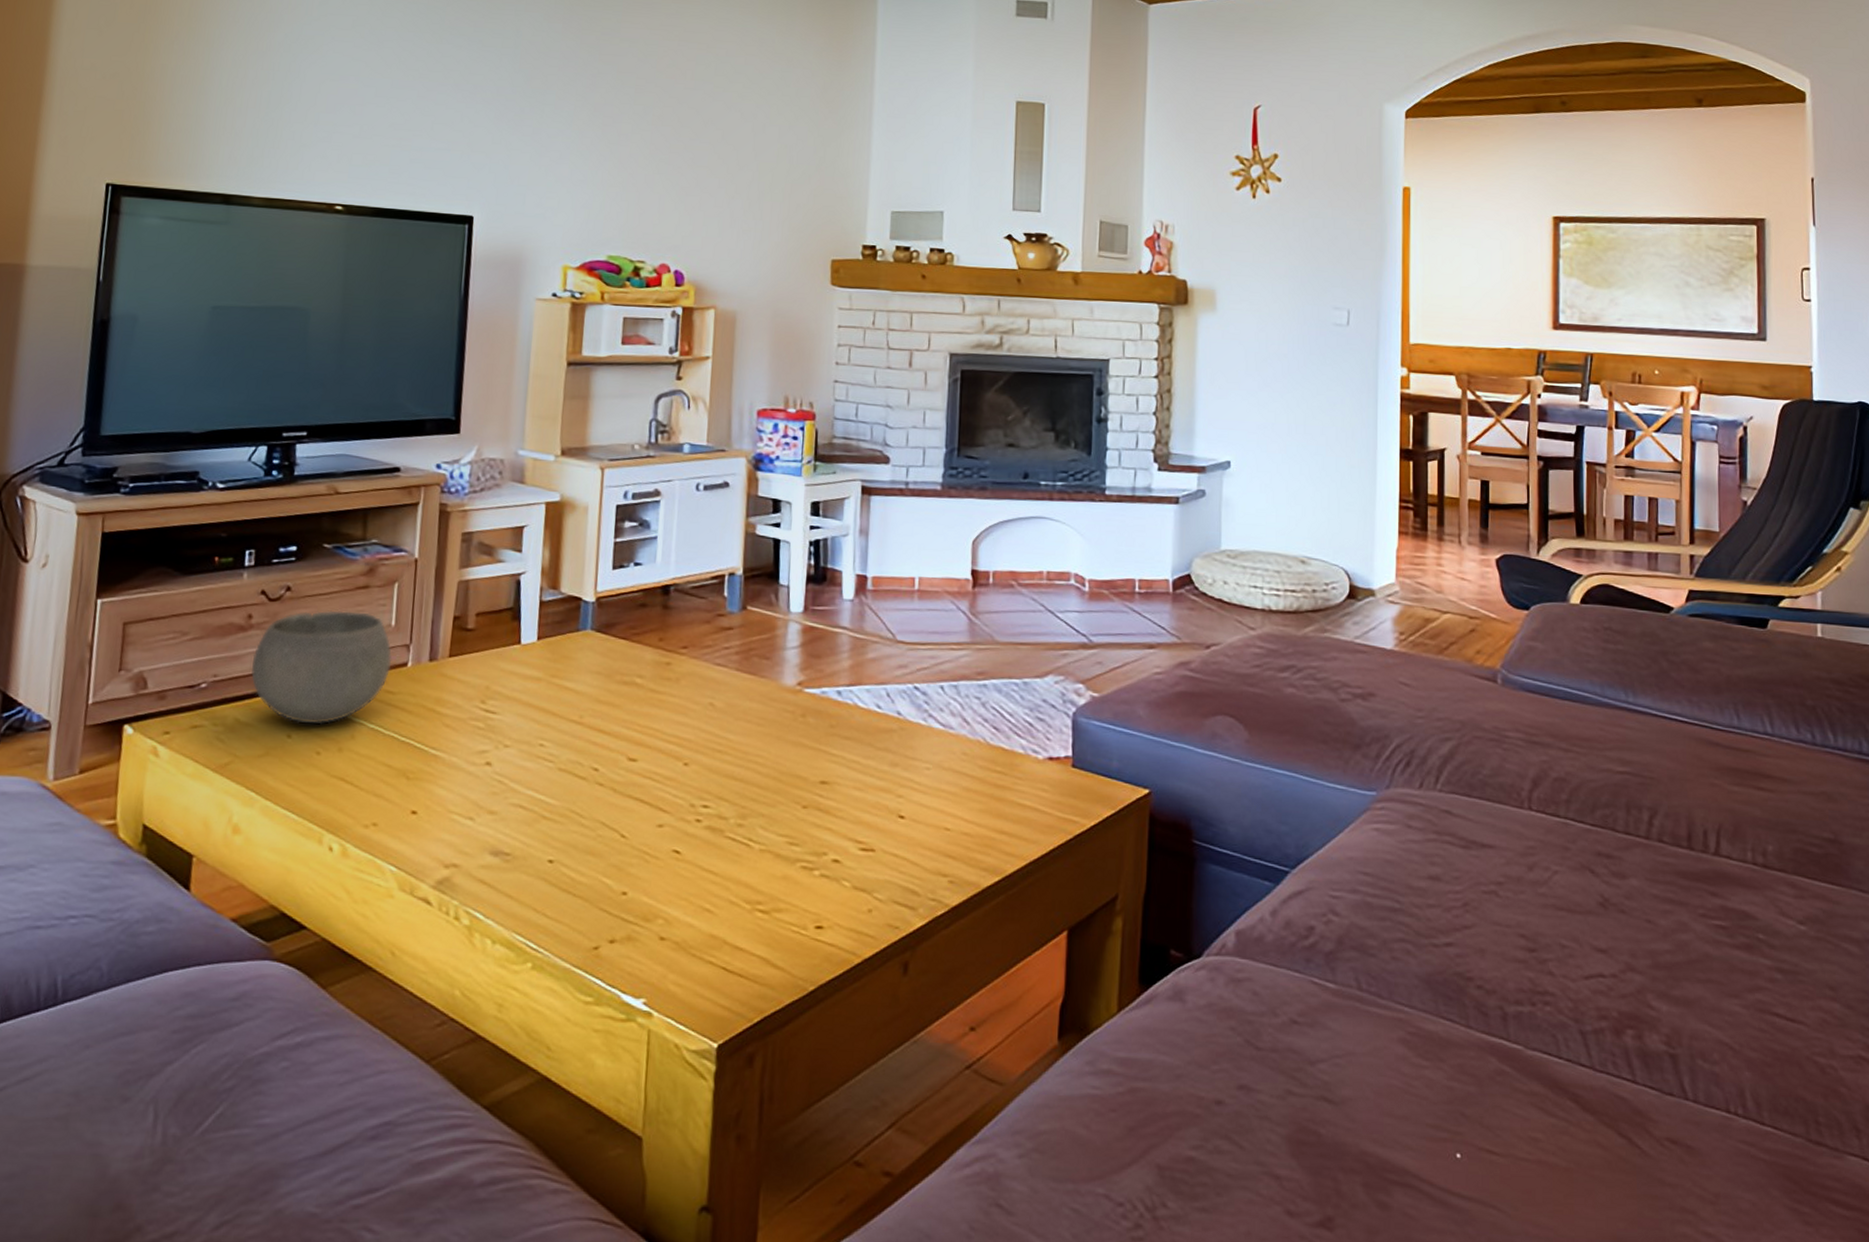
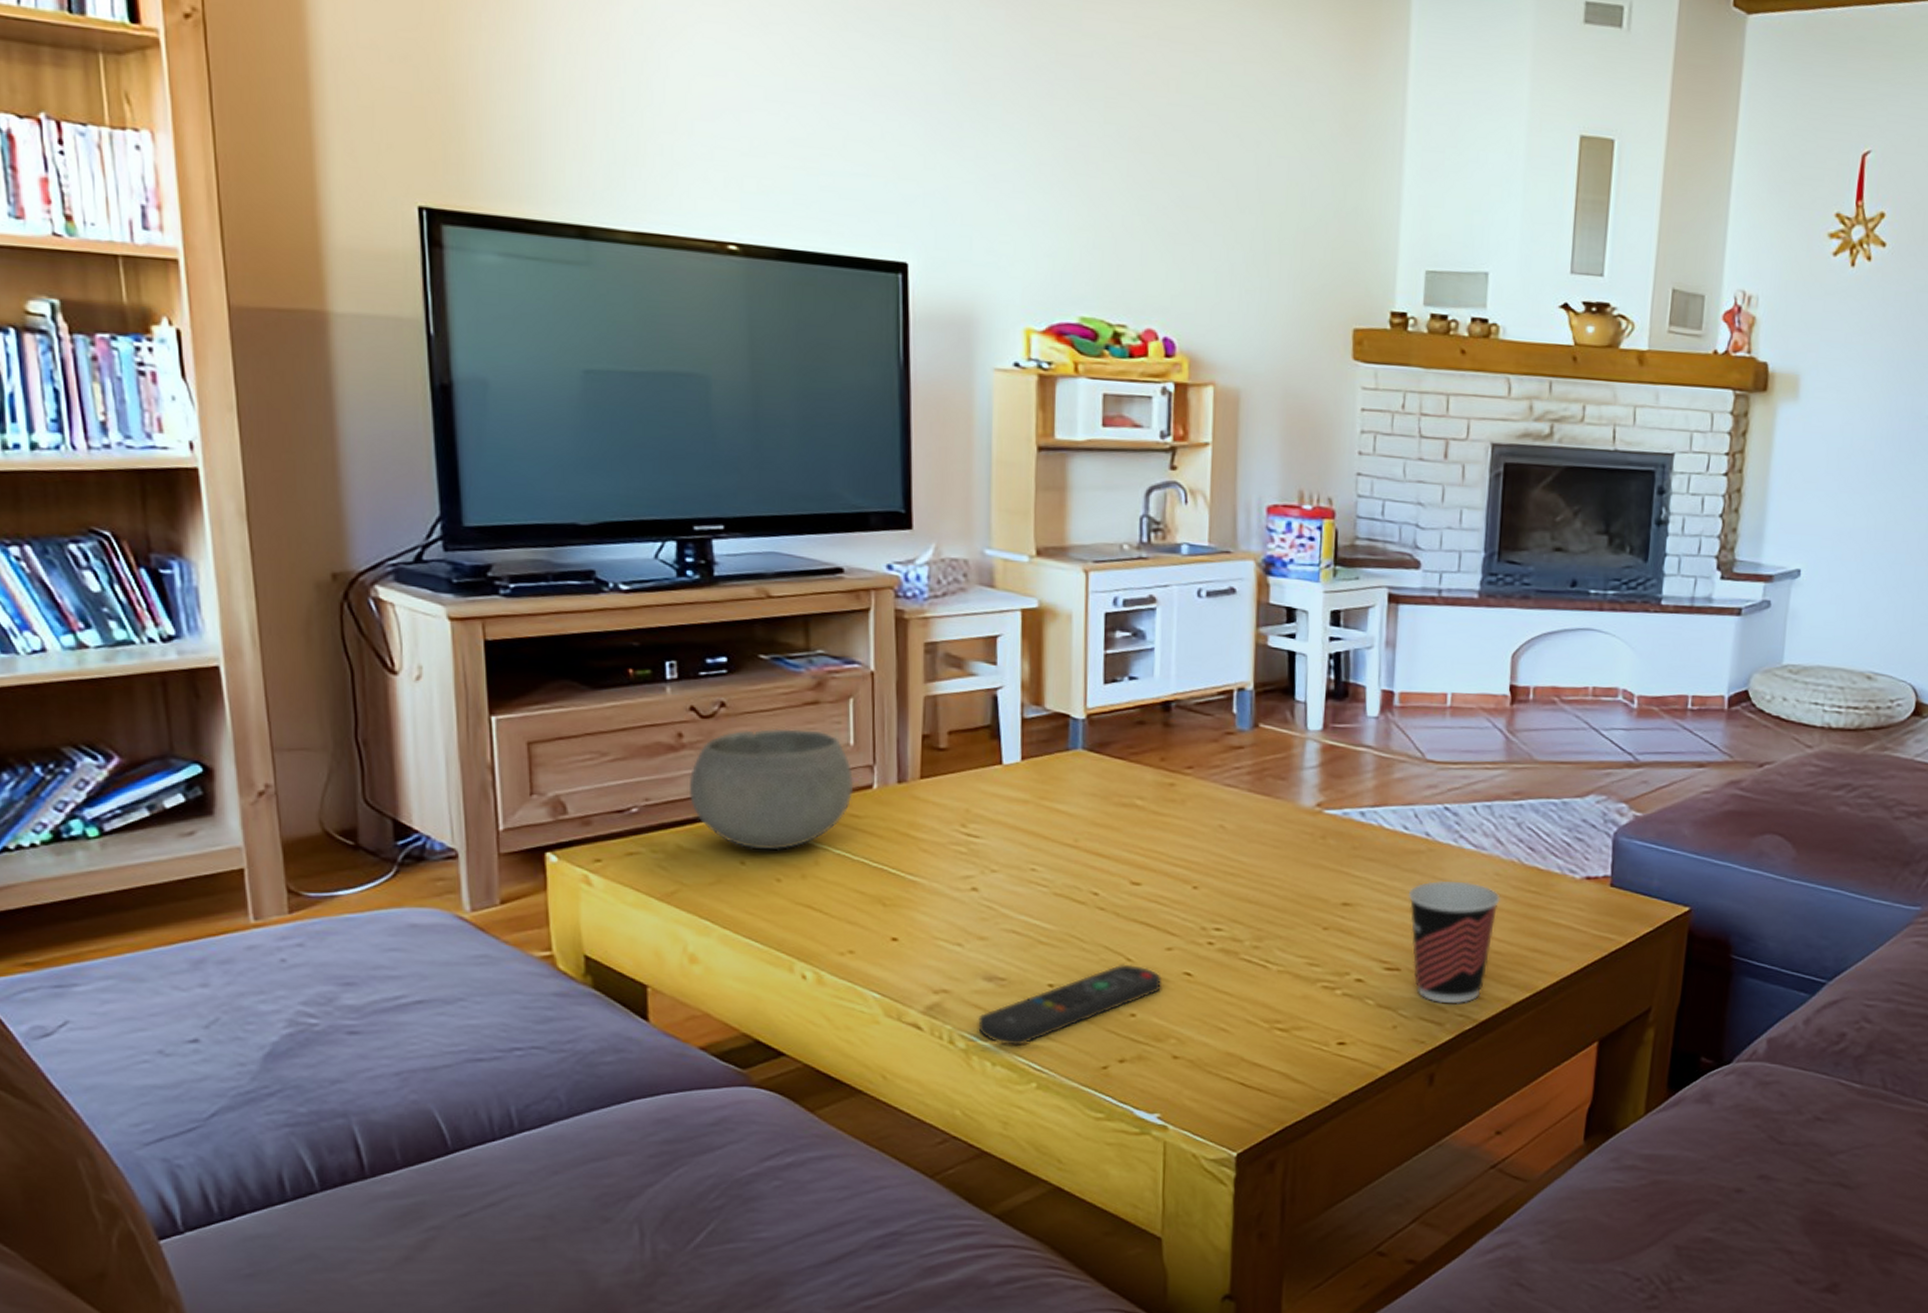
remote control: none [482,840,652,923] -> present [978,964,1161,1045]
cup: none [881,759,968,888] -> present [1408,880,1500,1004]

